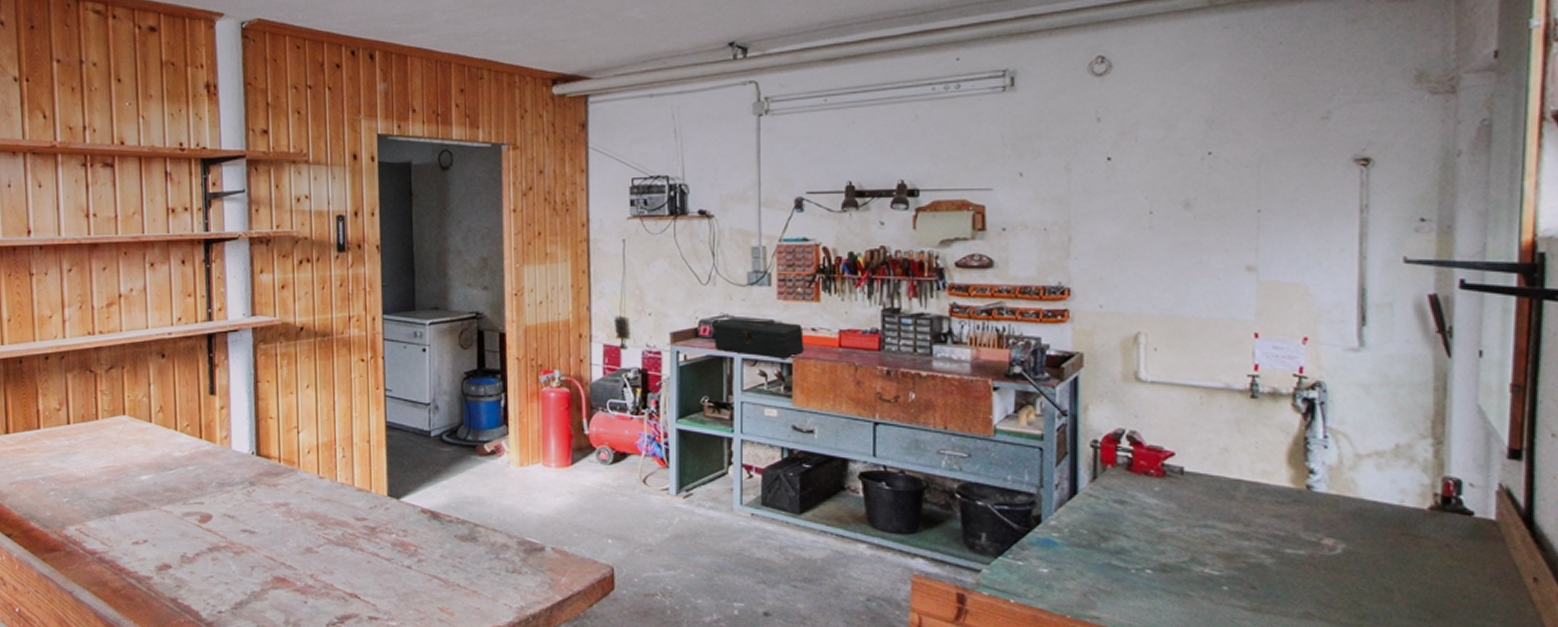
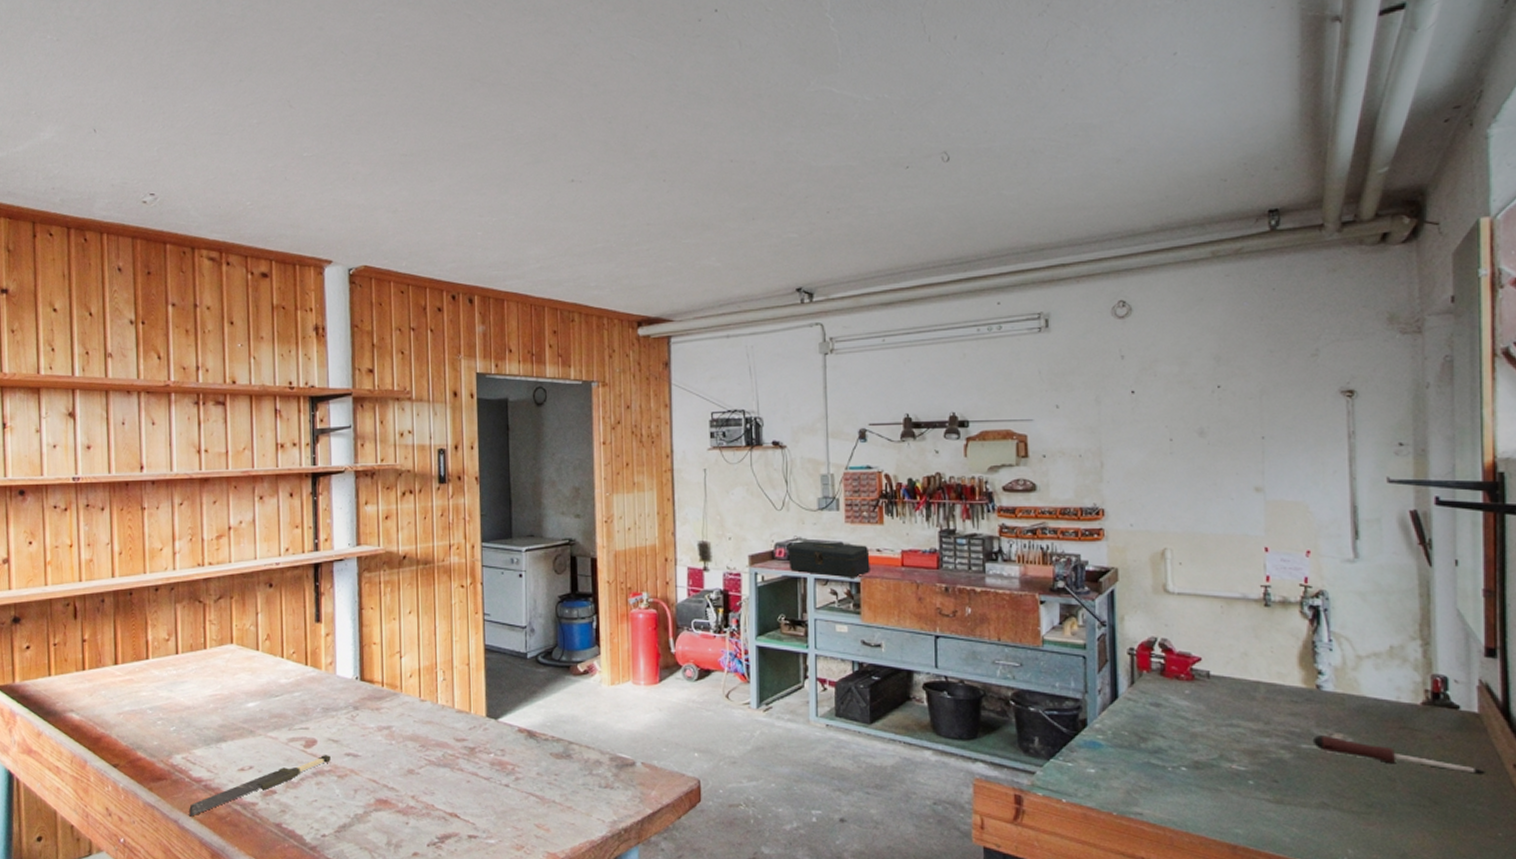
combat knife: none [83,530,227,589] -> present [189,755,331,817]
screwdriver: none [1298,540,1499,589] -> present [1312,735,1485,776]

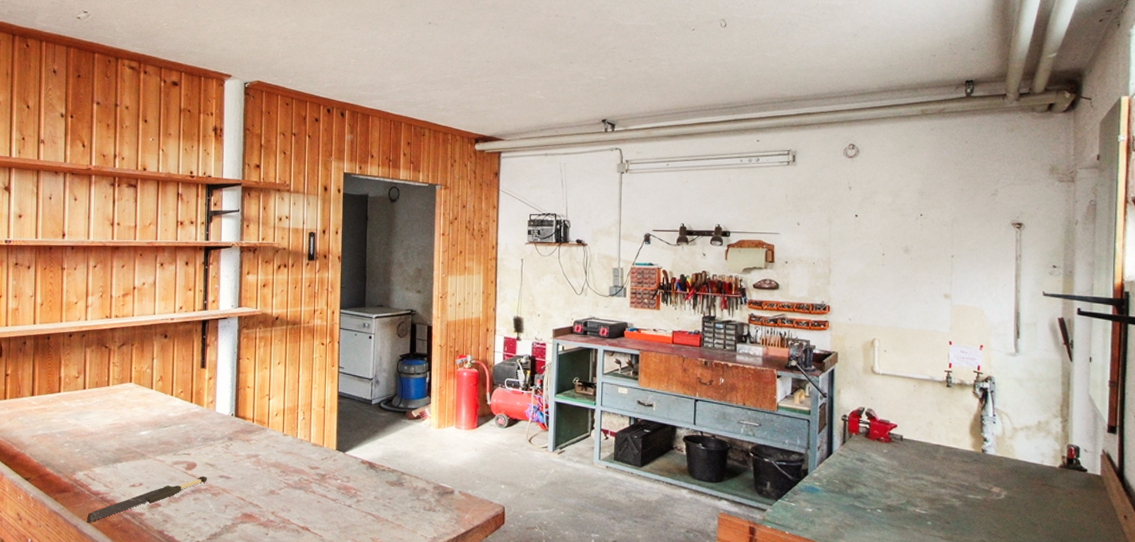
toolbox: present [788,540,870,578] -> none [584,319,648,351]
screwdriver: present [1312,735,1485,776] -> none [977,488,1103,524]

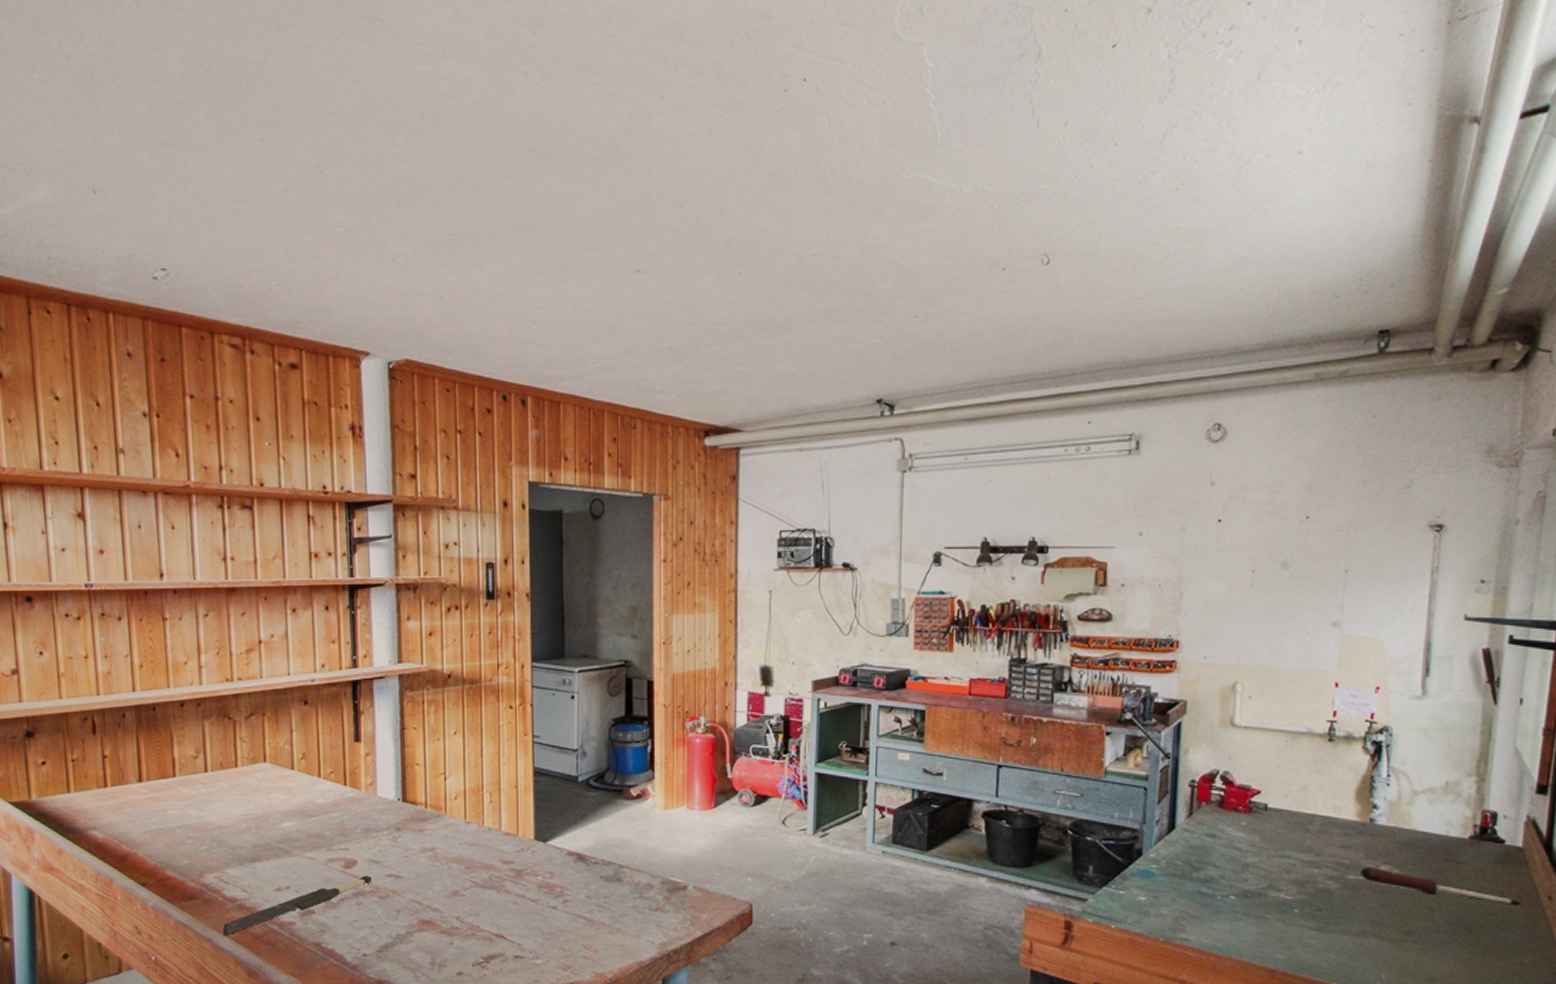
screwdriver: none [977,488,1103,524] -> present [1359,867,1521,906]

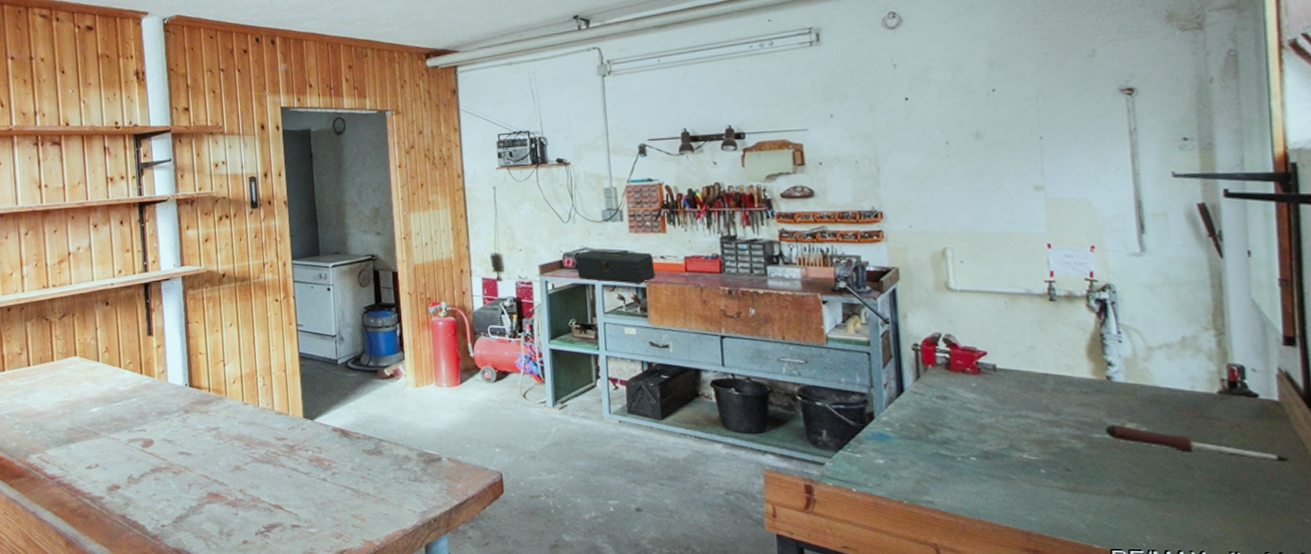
combat knife: present [223,876,372,936] -> none [45,454,166,509]
toolbox: none [853,666,937,706] -> present [576,249,655,284]

